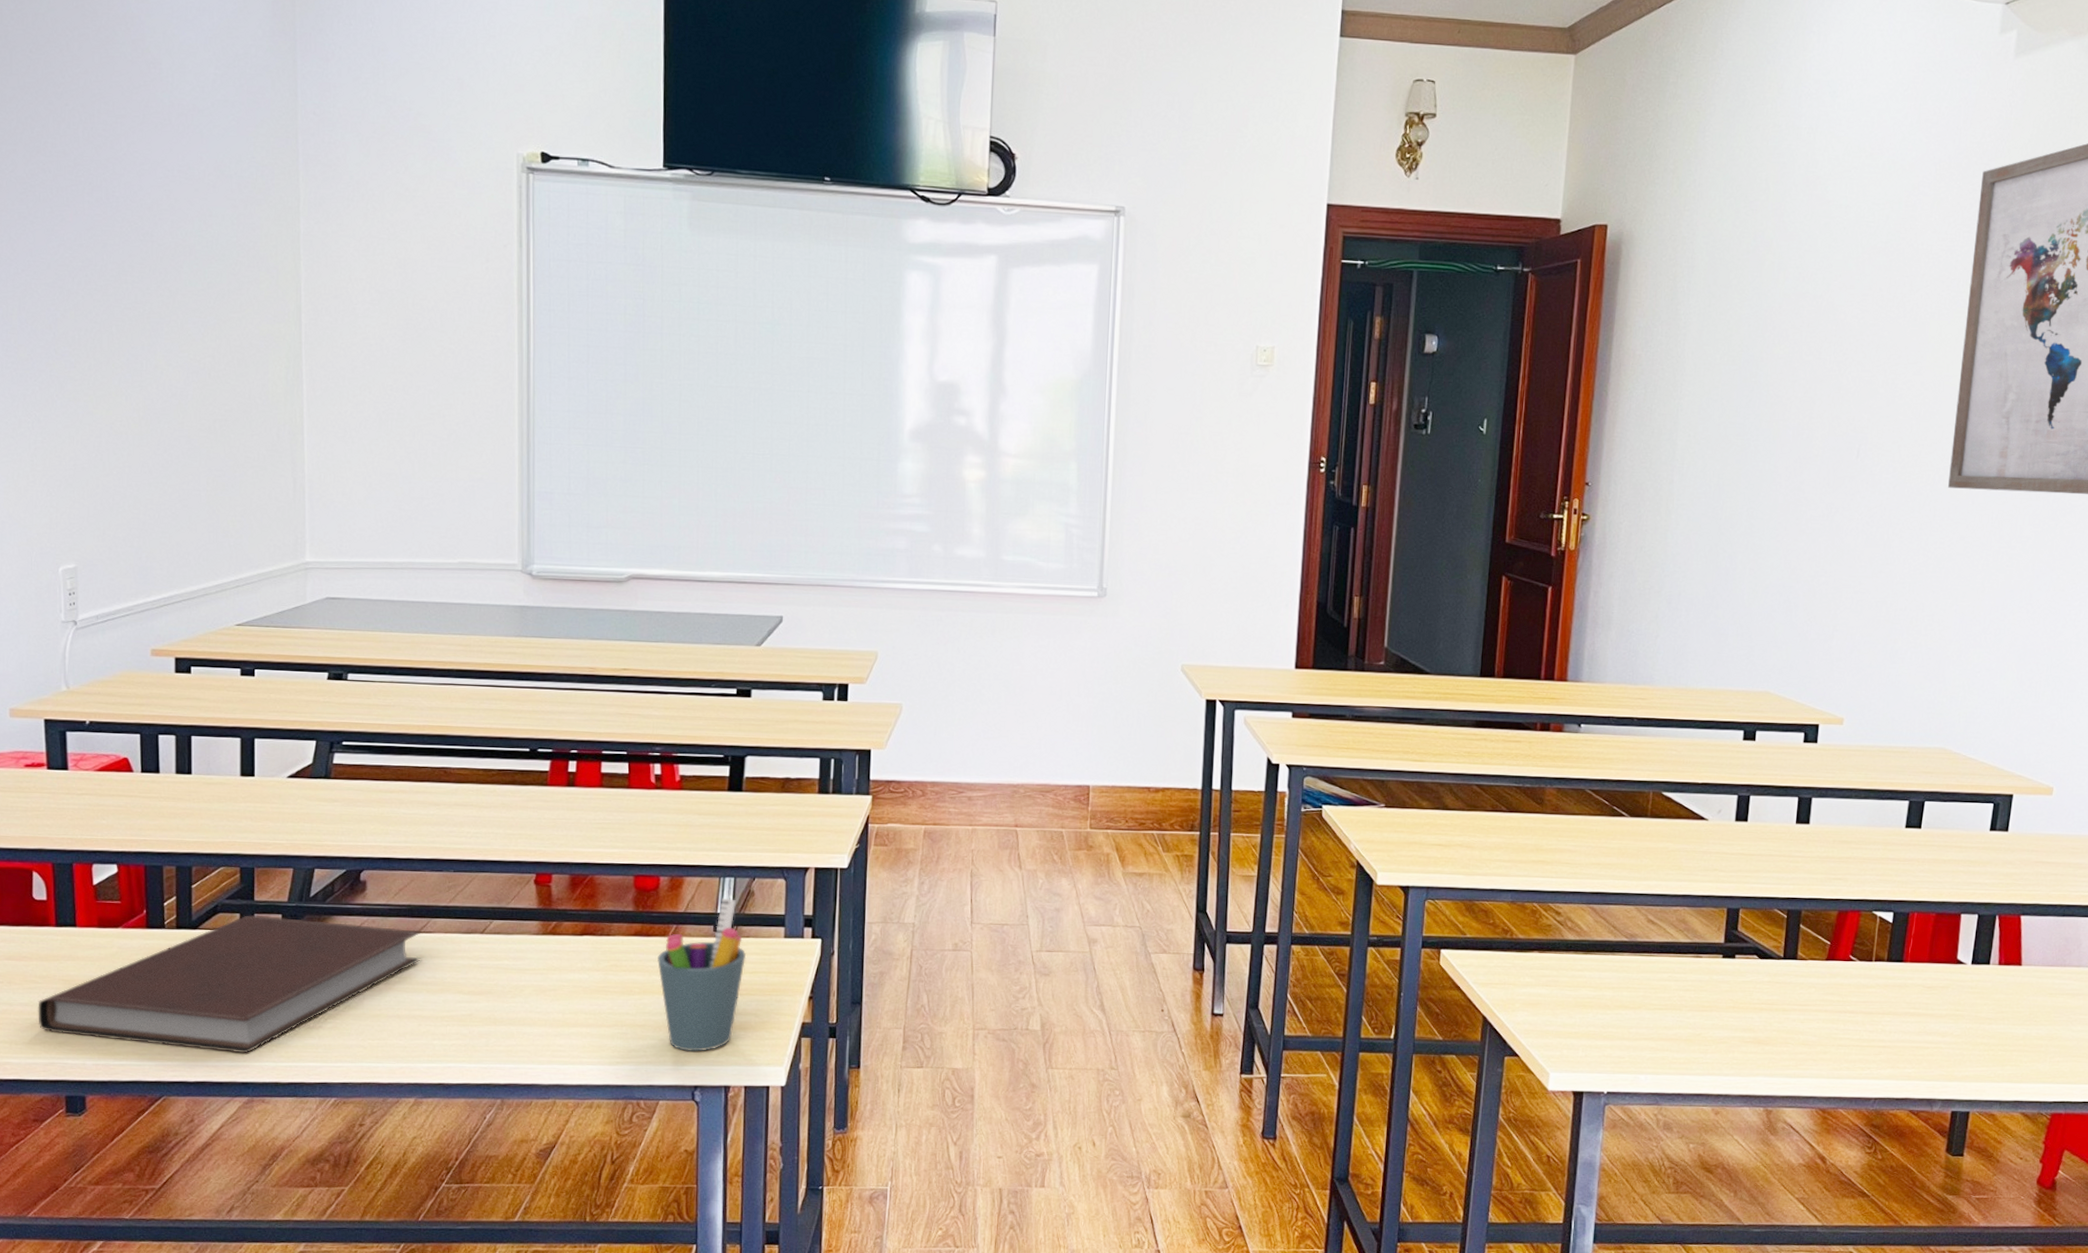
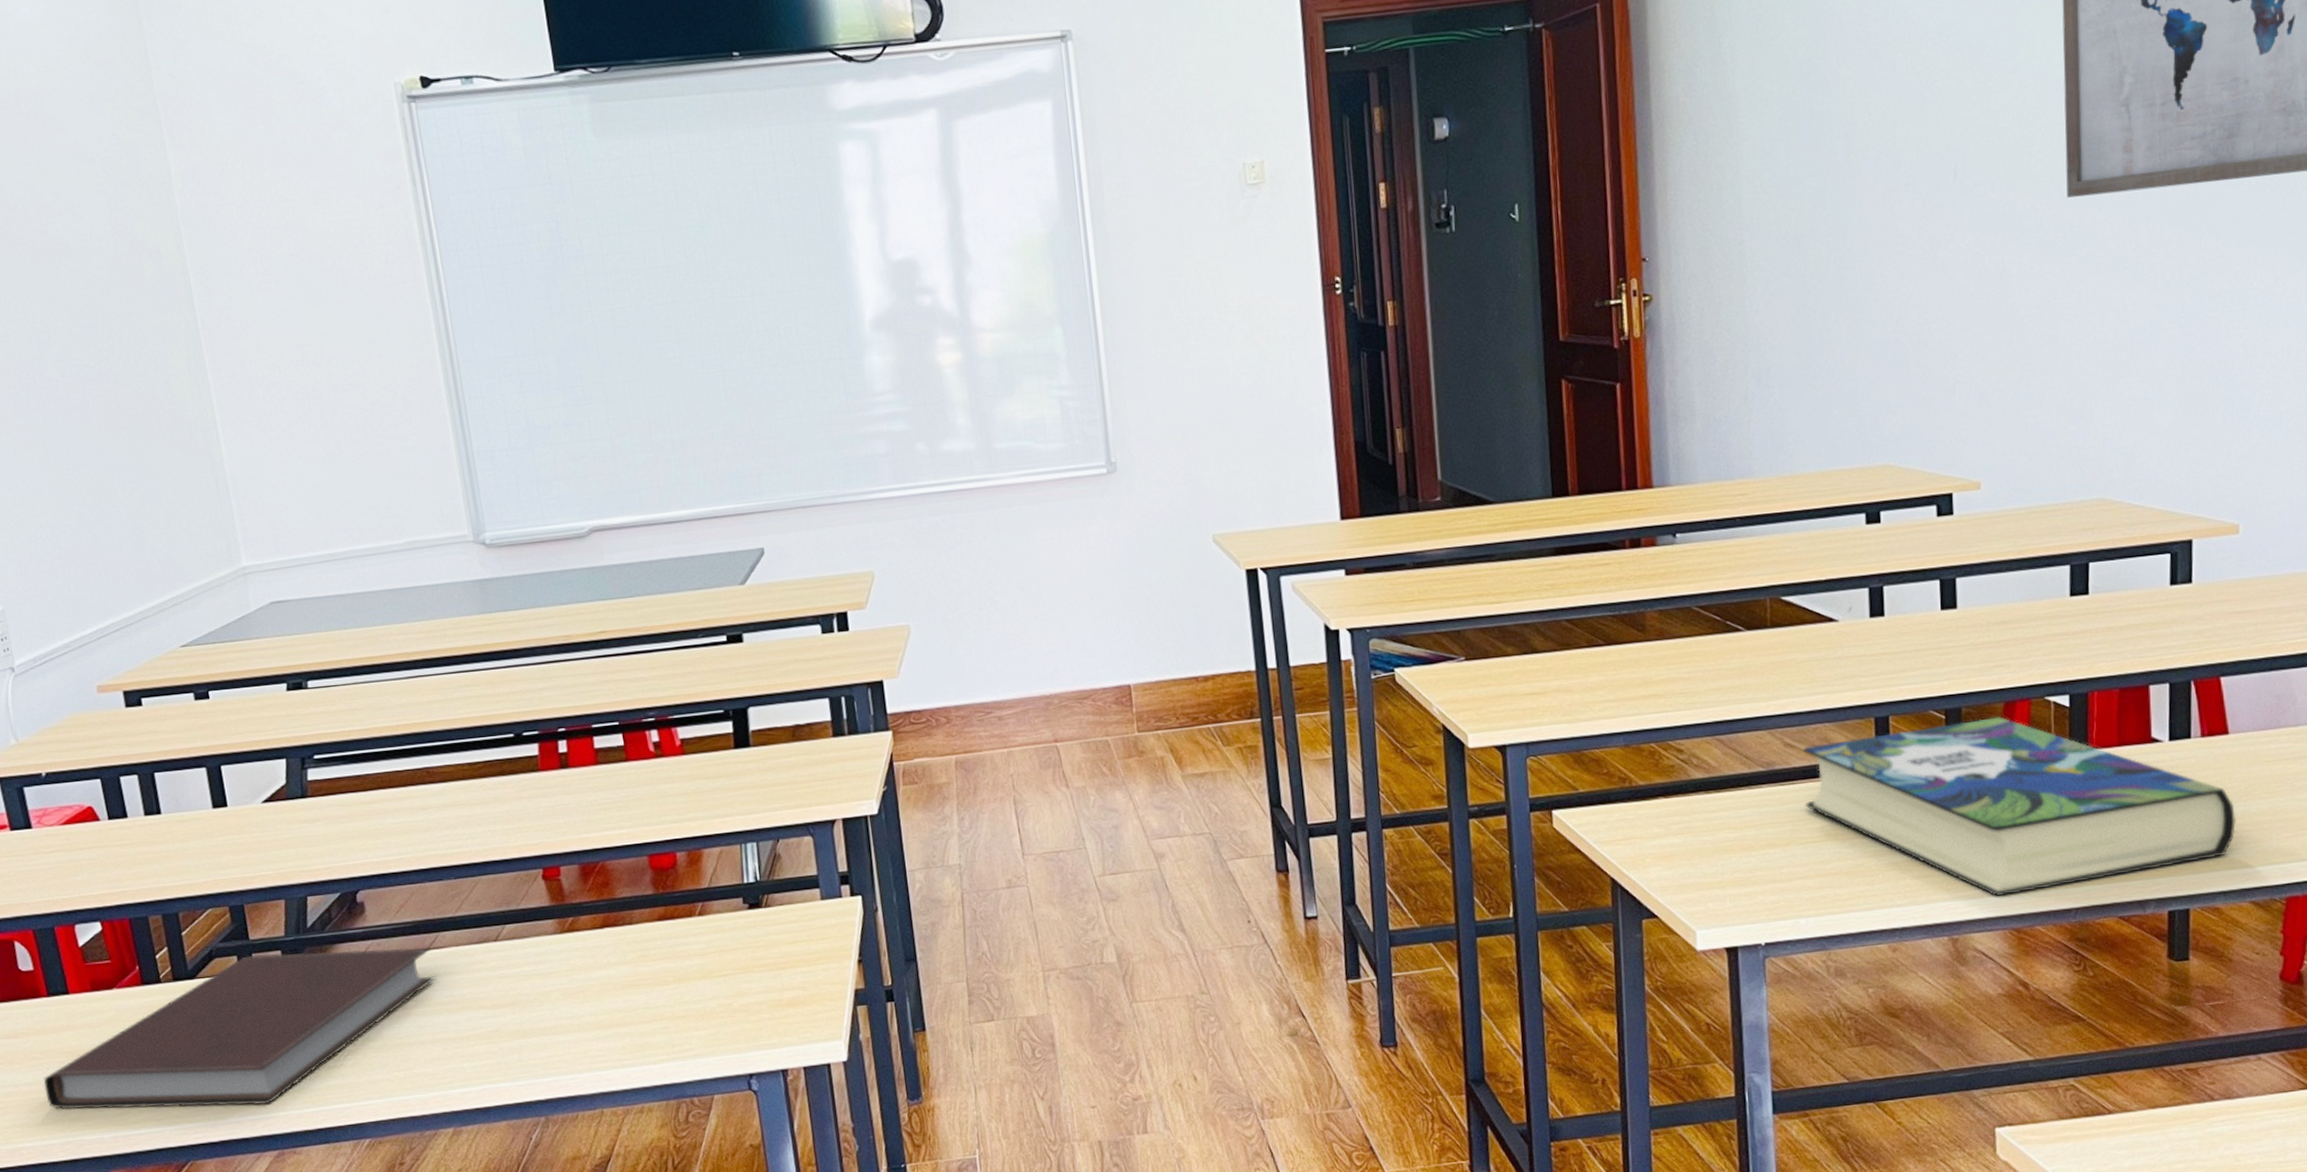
pen holder: present [657,897,747,1052] -> none [687,865,784,1038]
book: none [1657,922,2018,1079] -> present [1802,717,2236,897]

